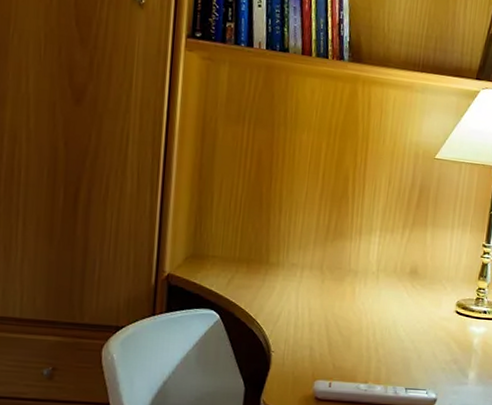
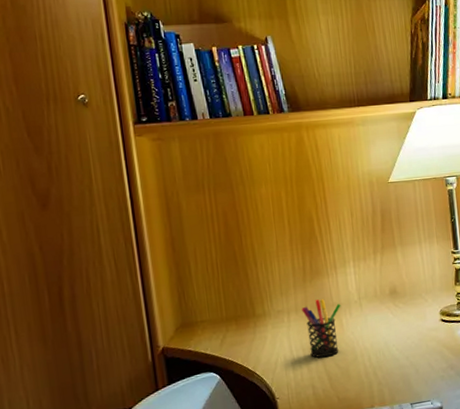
pen holder: none [315,261,358,322] -> present [301,299,341,358]

